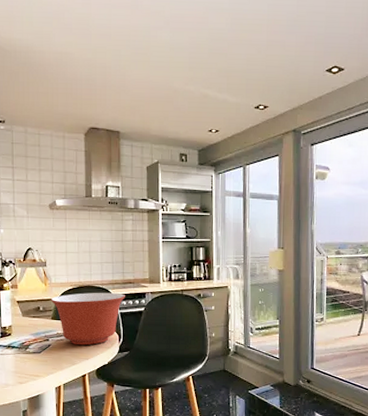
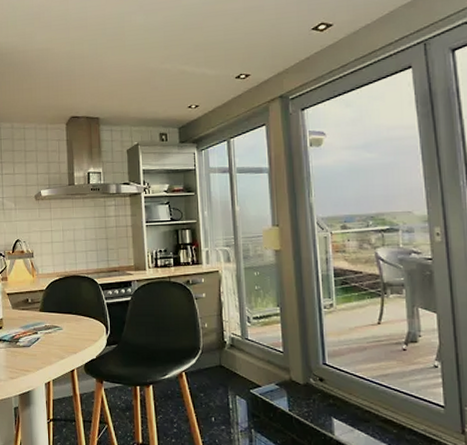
mixing bowl: present [50,292,125,346] -> none [38,281,111,339]

